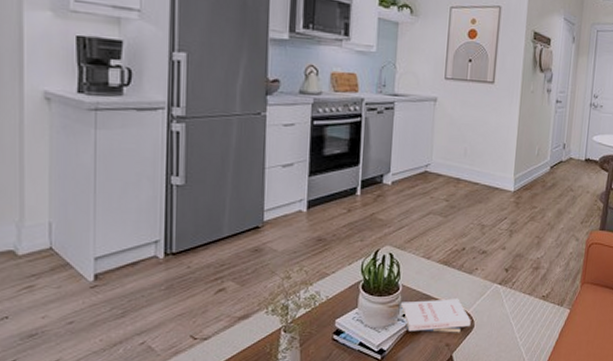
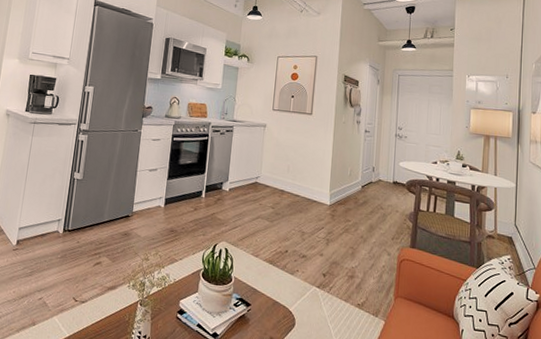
books: present [400,298,471,333] -> none [232,292,293,329]

